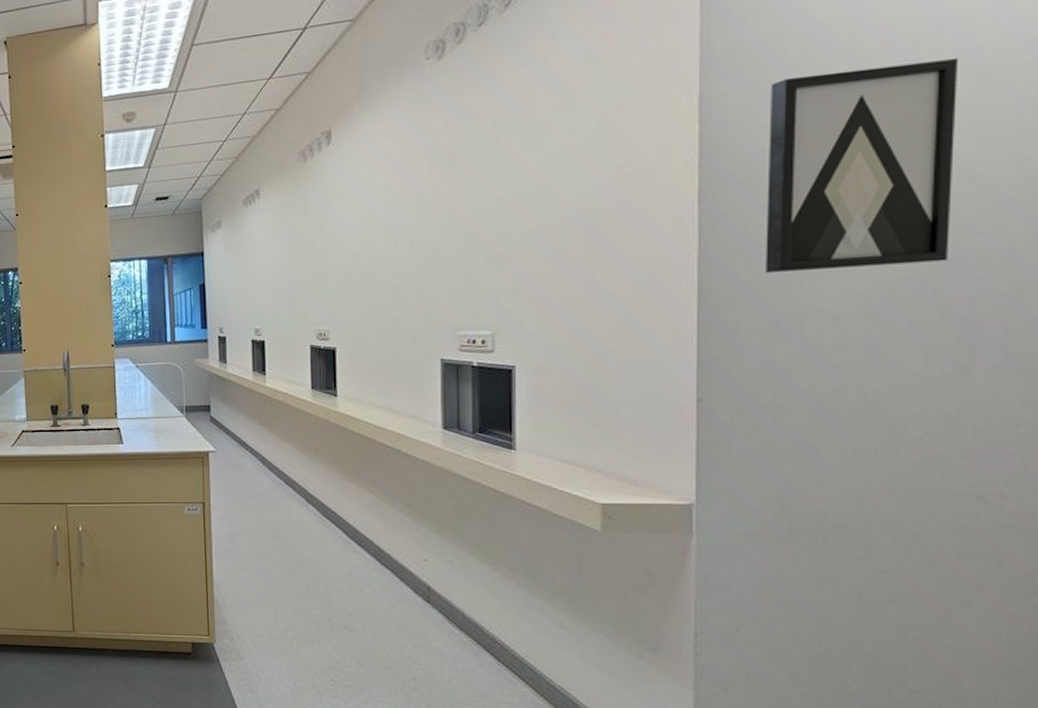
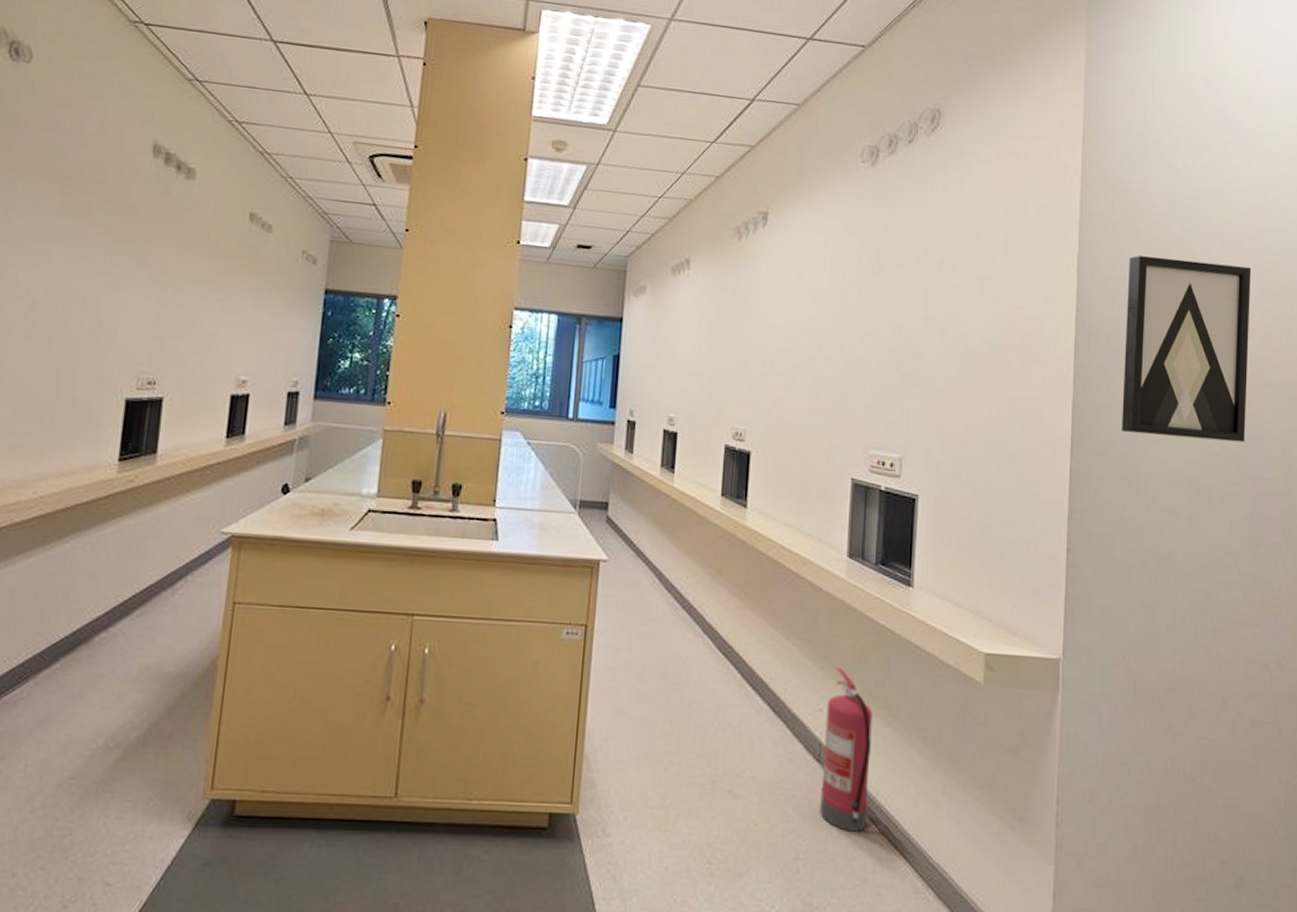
fire extinguisher: none [432,525,482,659] -> present [820,668,873,832]

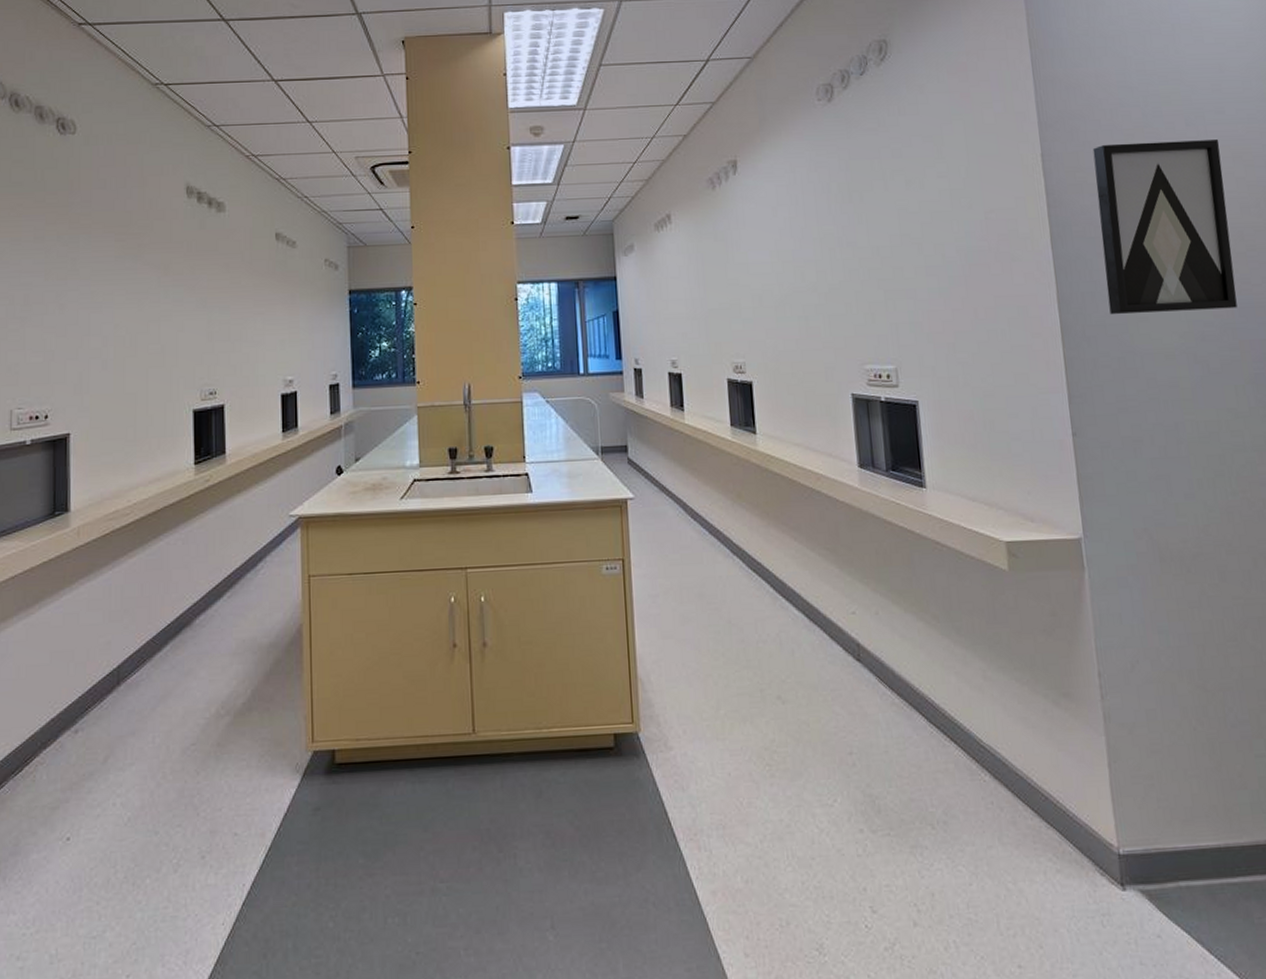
fire extinguisher: present [820,668,873,832] -> none [859,572,913,723]

